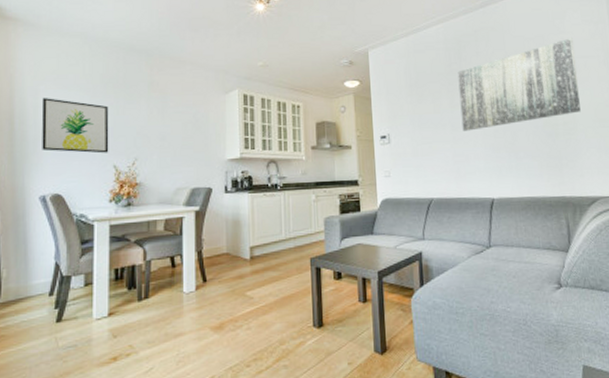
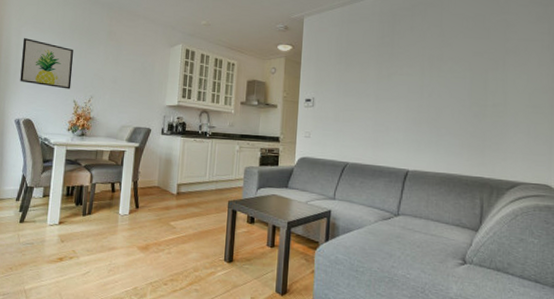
wall art: present [457,38,581,131] -> none [386,19,518,103]

